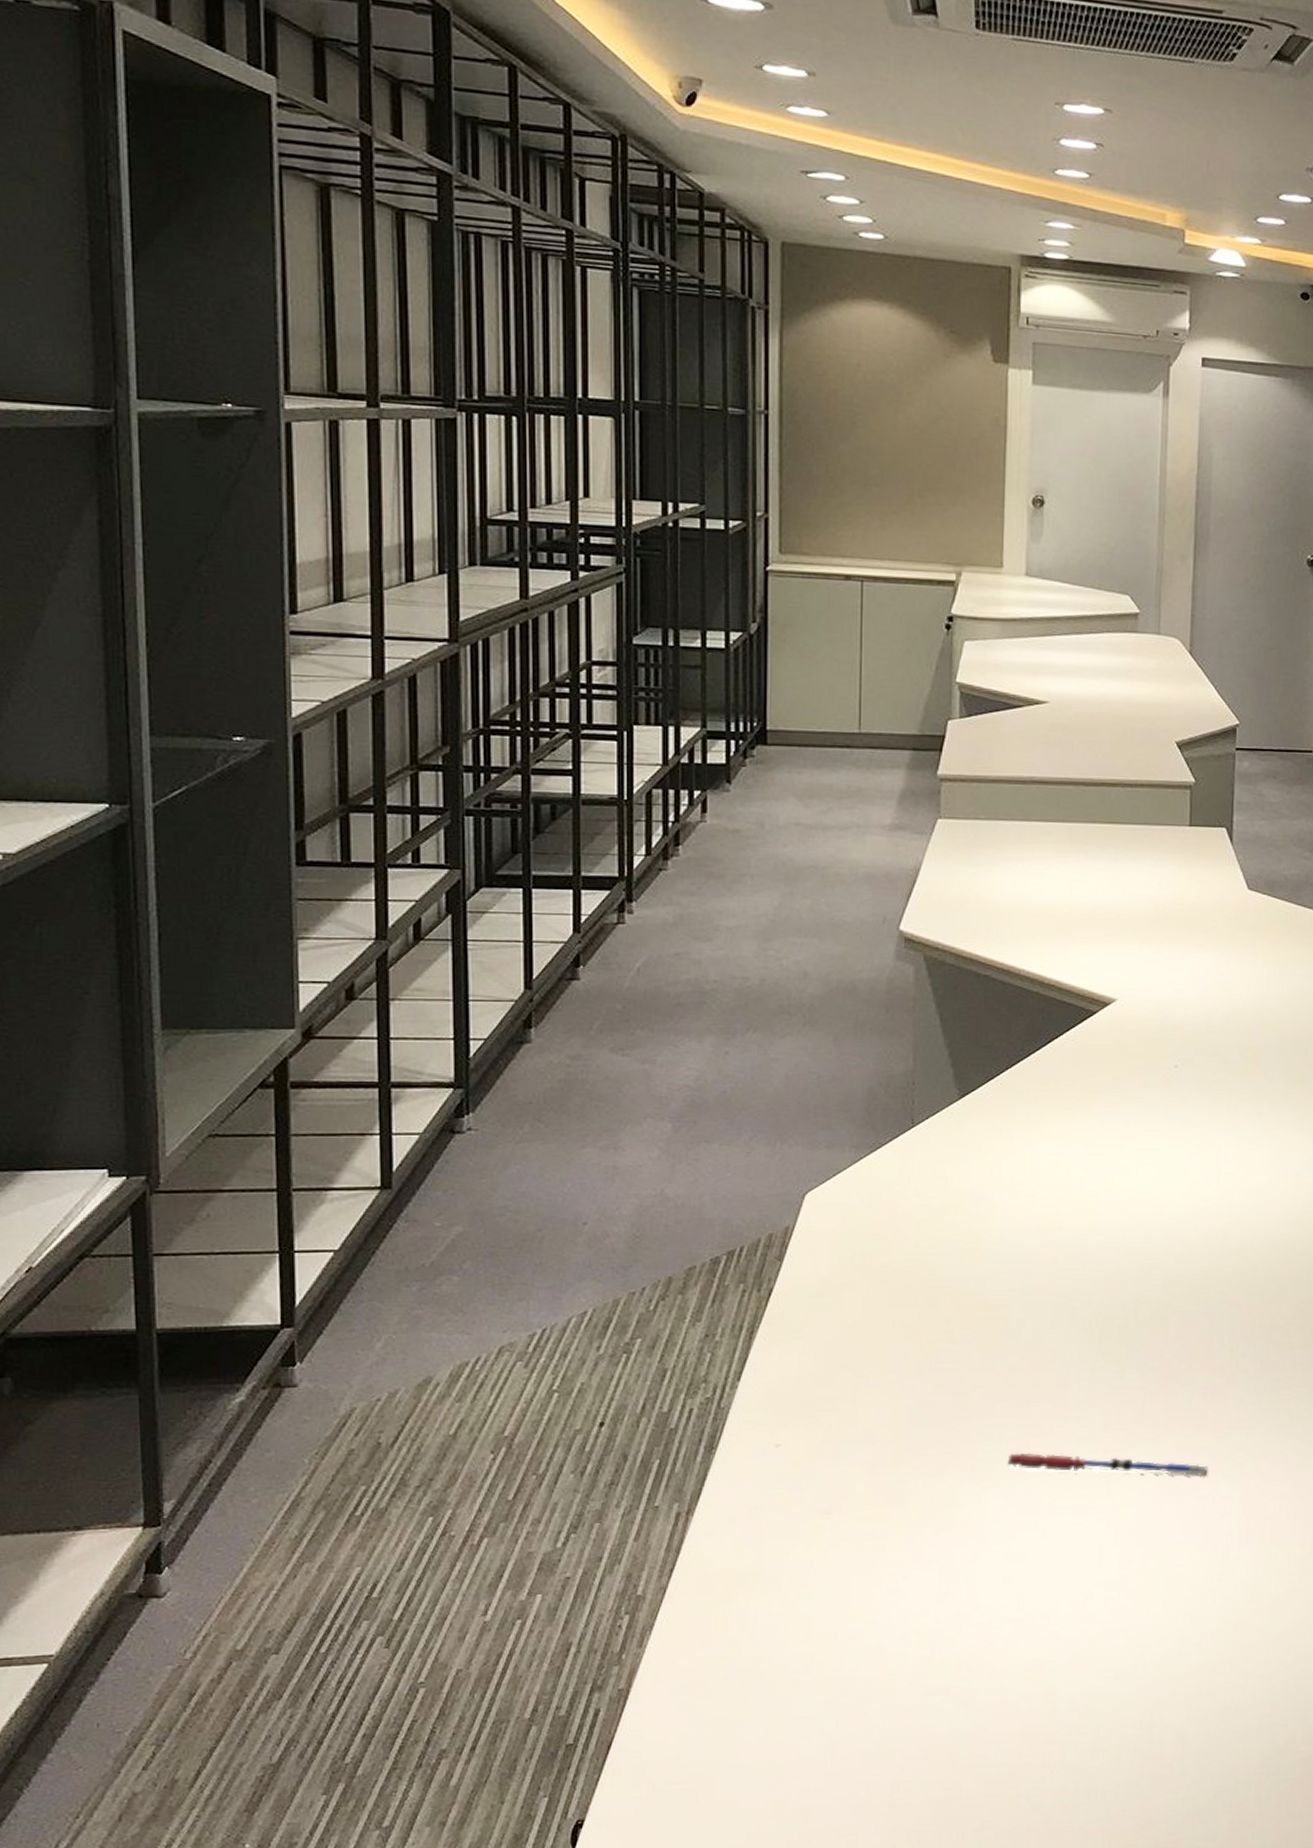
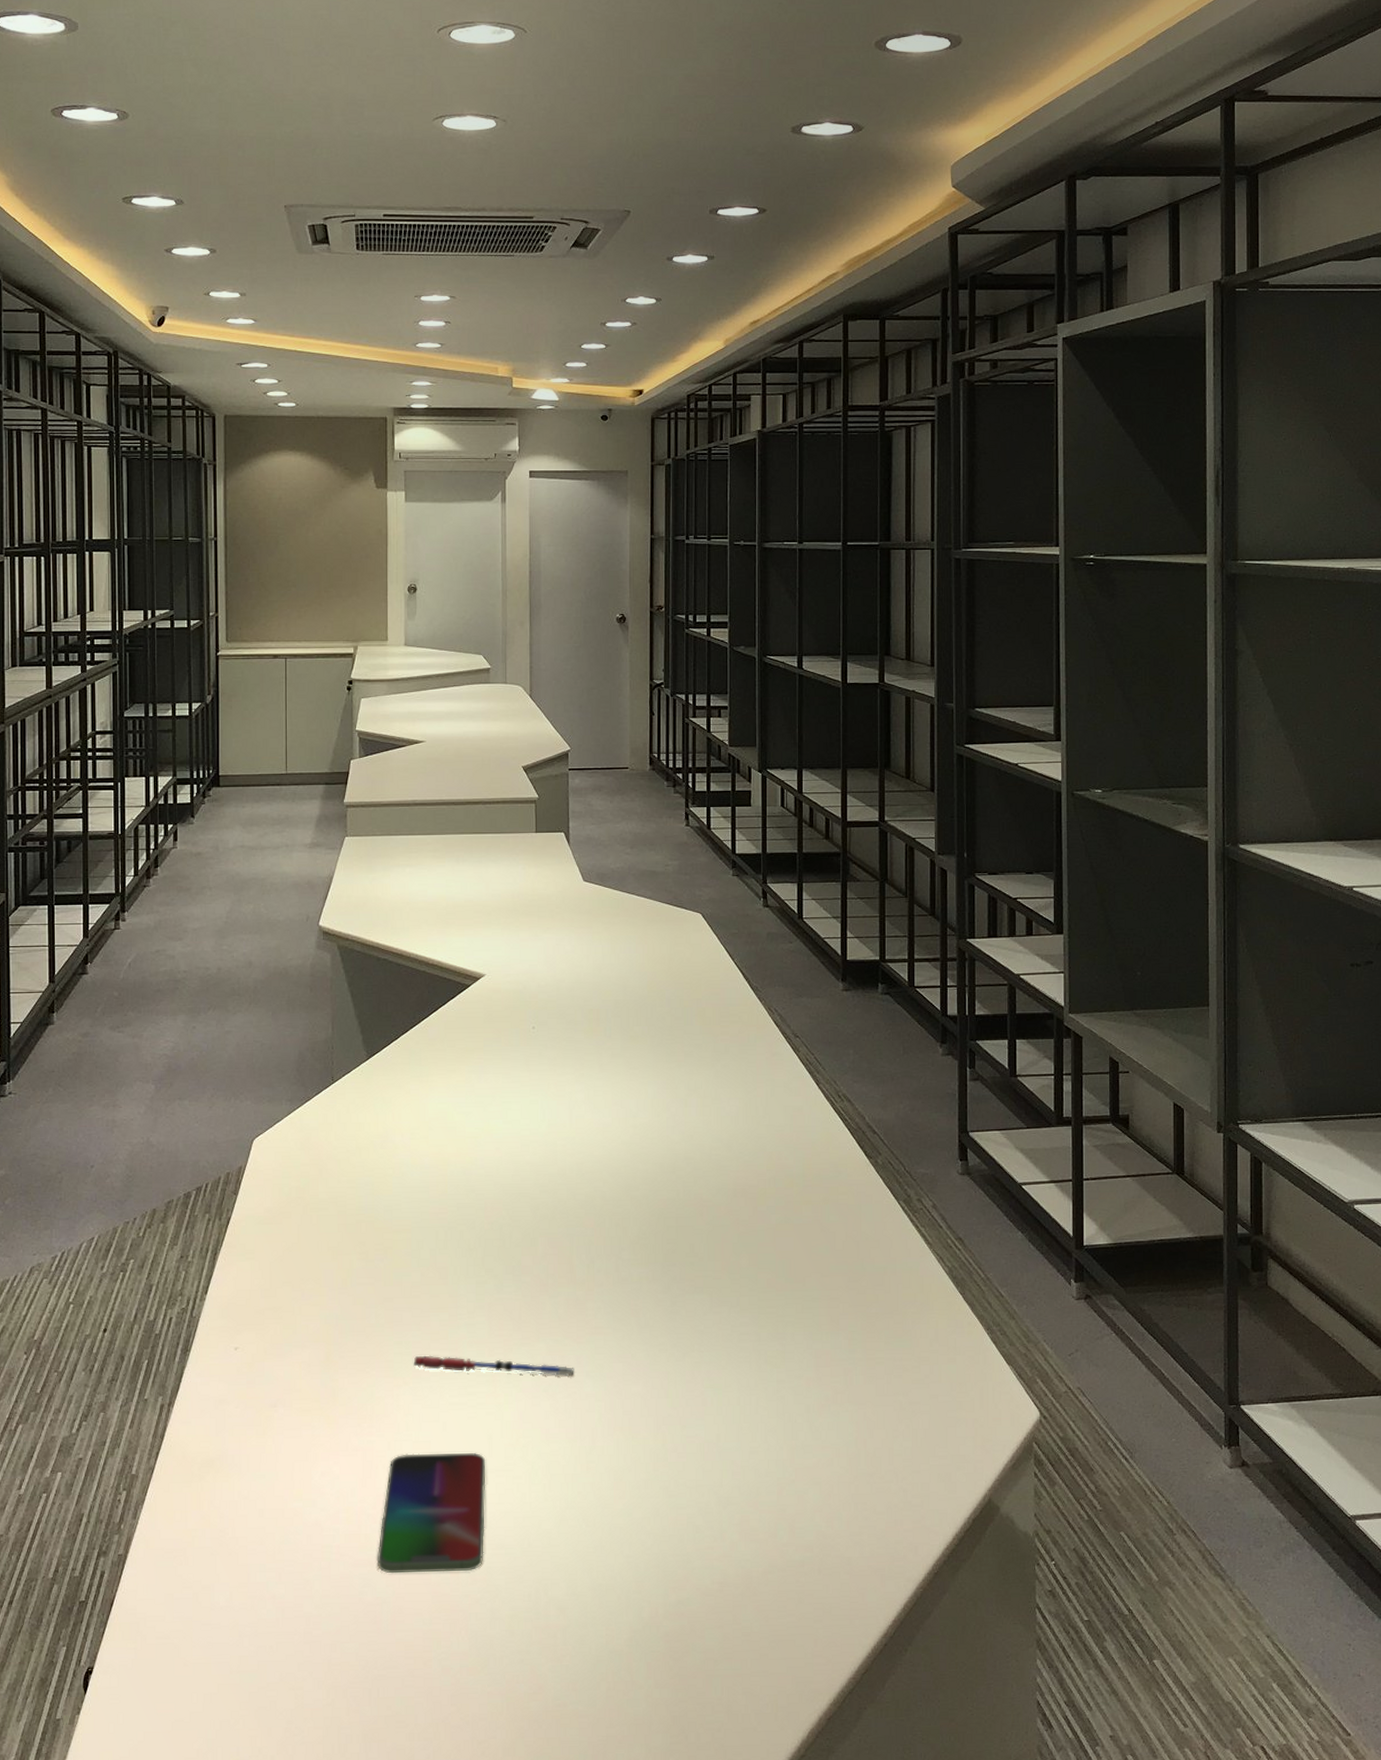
smartphone: none [953,1564,1094,1703] -> present [376,1453,486,1574]

